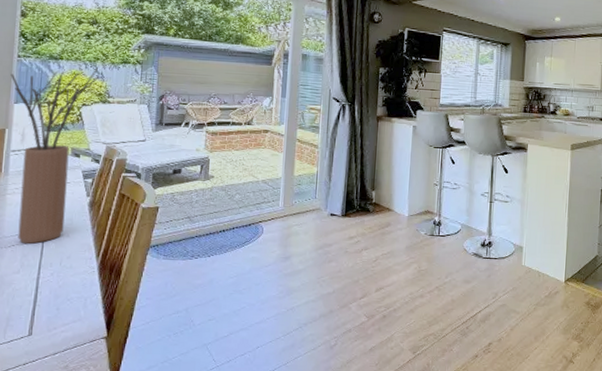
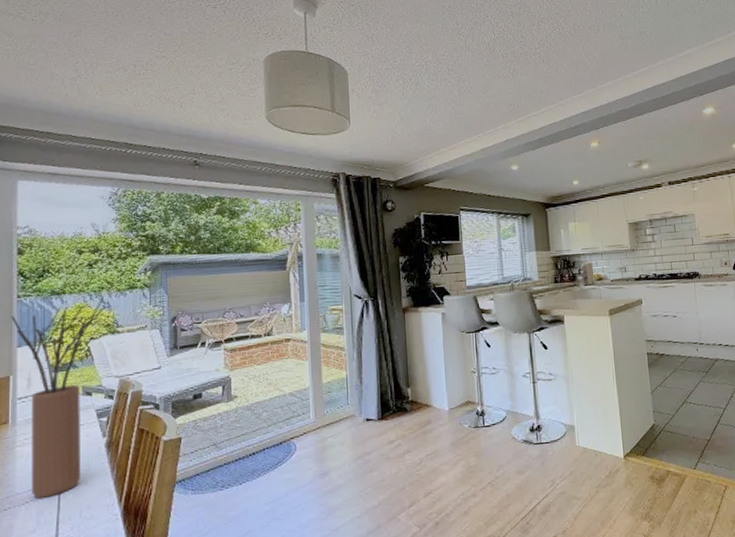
spice rack: none [542,94,563,120] -> present [573,259,595,288]

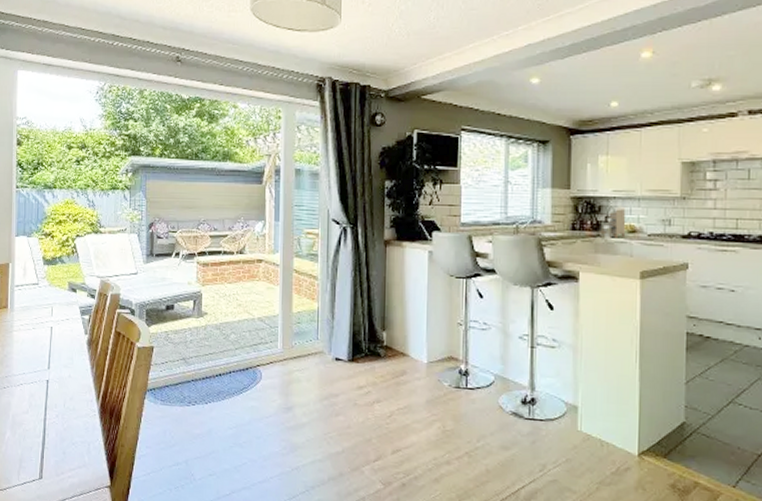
vase: present [11,297,105,499] -> none [11,196,90,383]

